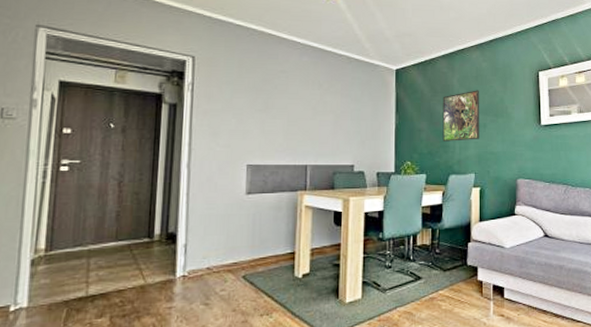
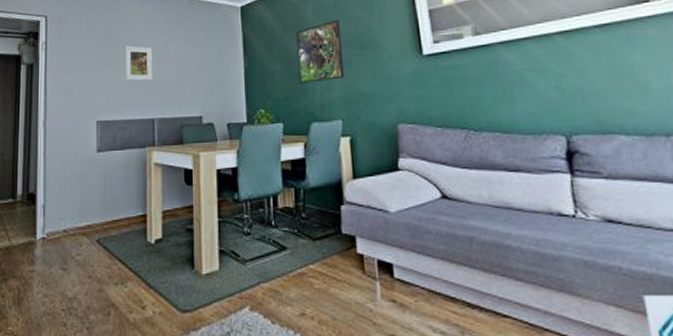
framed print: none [279,94,309,130] -> present [124,45,153,81]

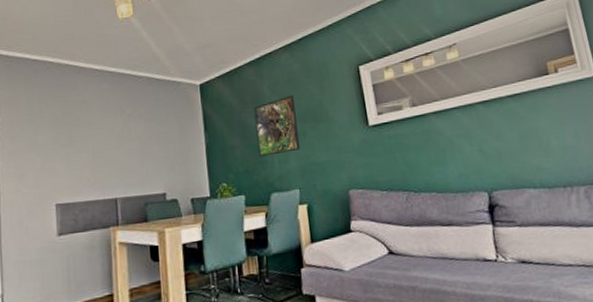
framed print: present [124,45,153,81] -> none [82,126,114,162]

